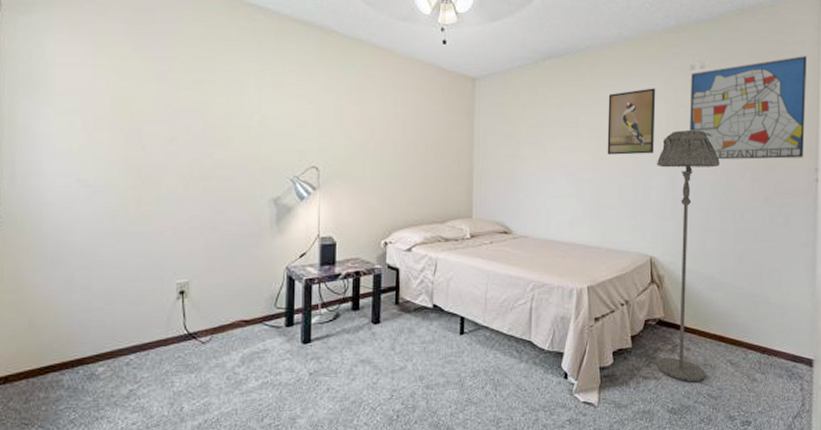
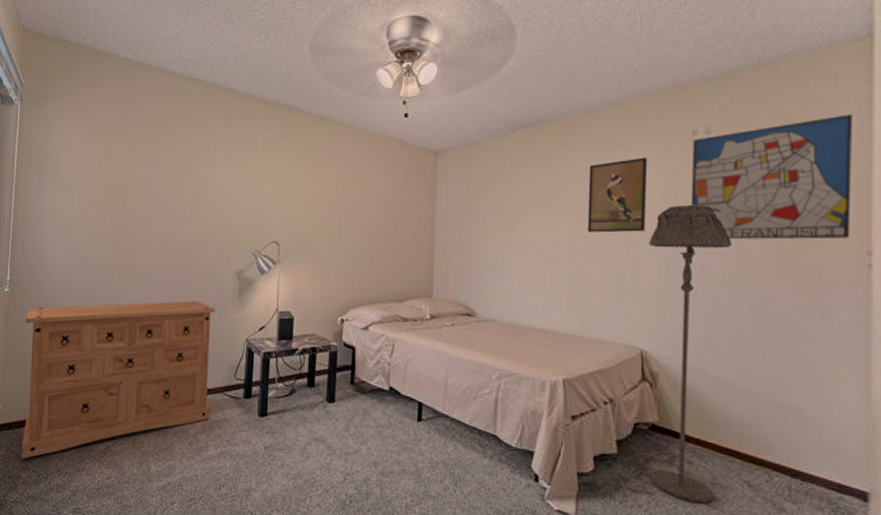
dresser: none [20,230,251,413] -> present [21,301,215,459]

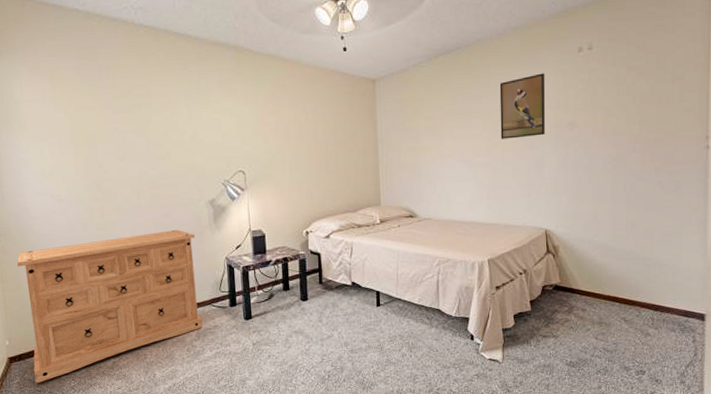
floor lamp: present [649,204,731,504] -> none [548,109,610,339]
wall art: present [691,114,852,240] -> none [579,27,696,136]

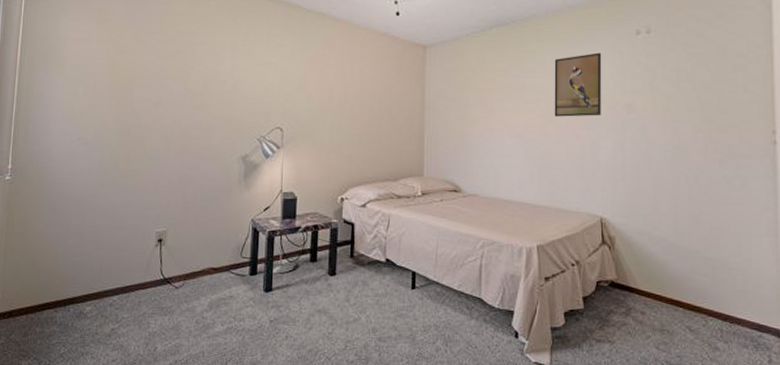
dresser: present [17,230,202,383] -> none [22,185,221,346]

